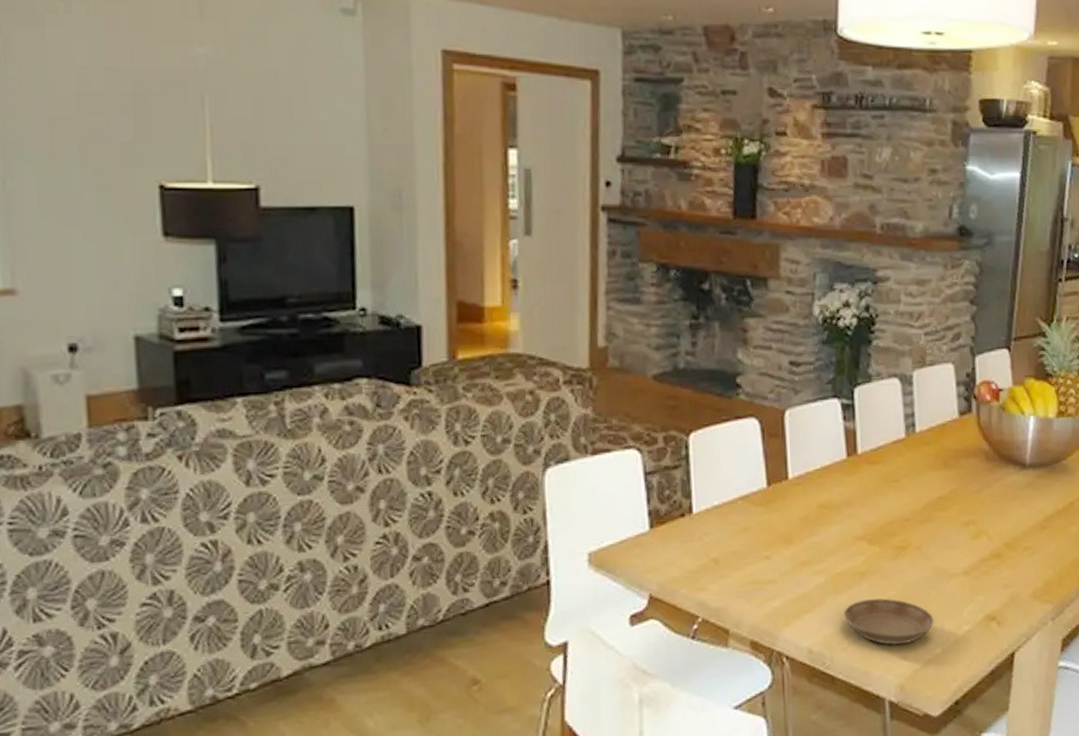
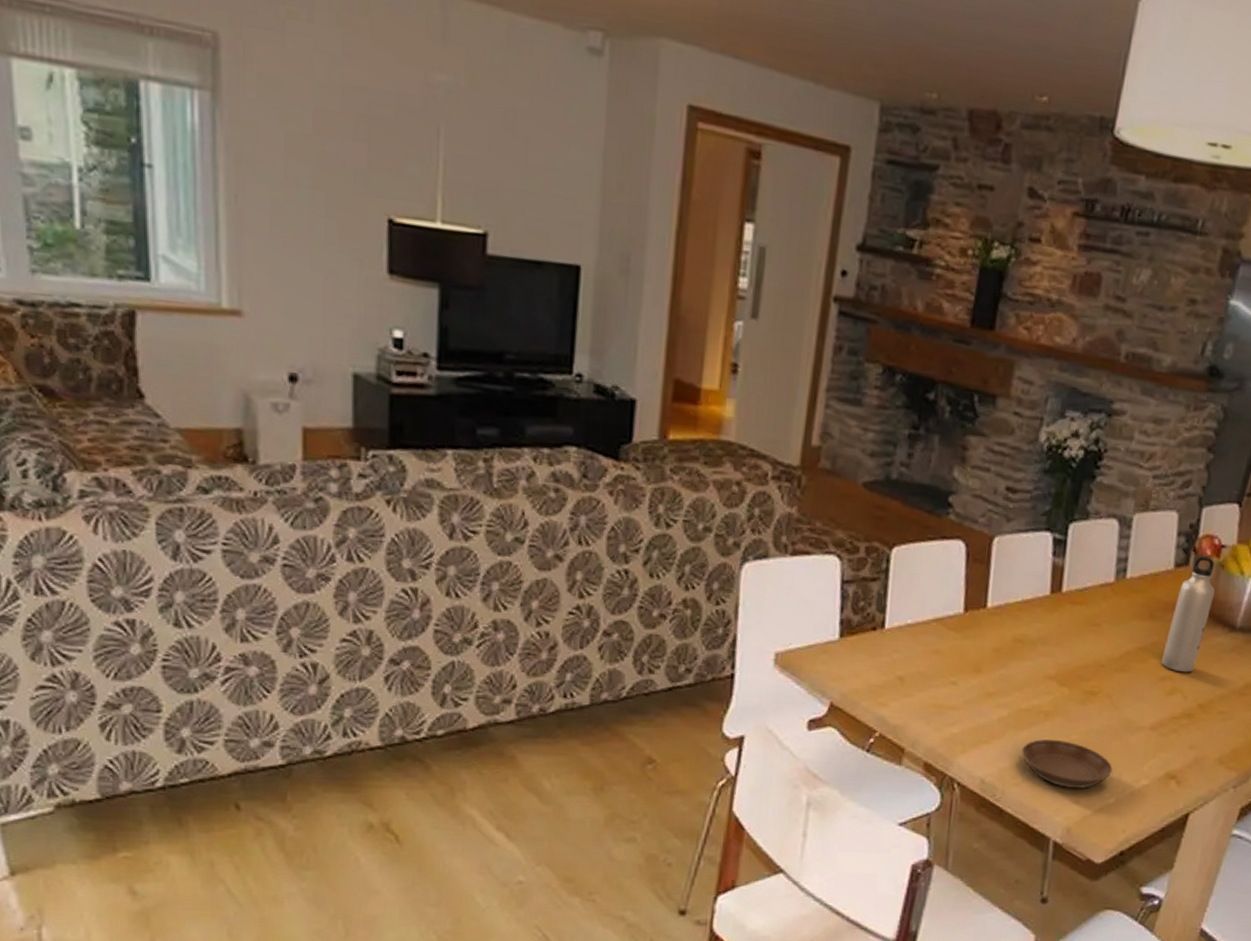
water bottle: none [962,402,1000,515] -> present [1161,556,1215,673]

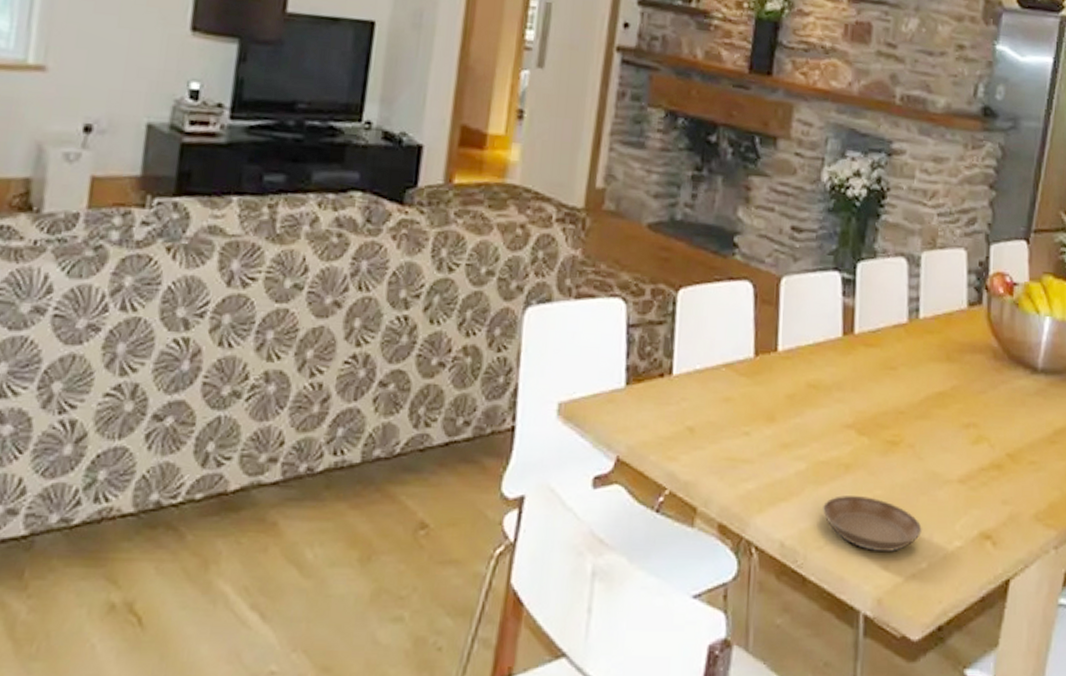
water bottle: present [1161,556,1215,673] -> none [963,294,1011,419]

